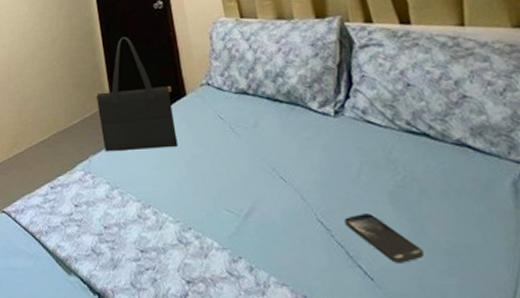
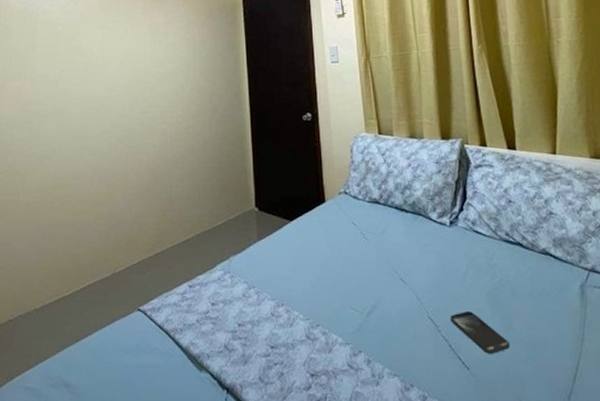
tote bag: present [95,37,178,152] -> none [241,145,314,253]

